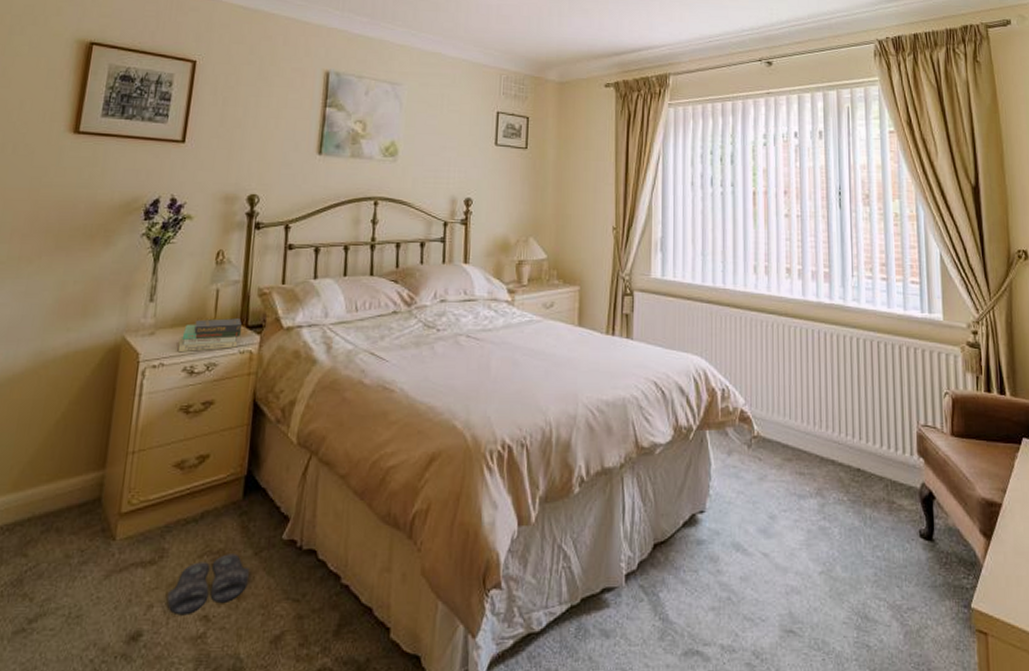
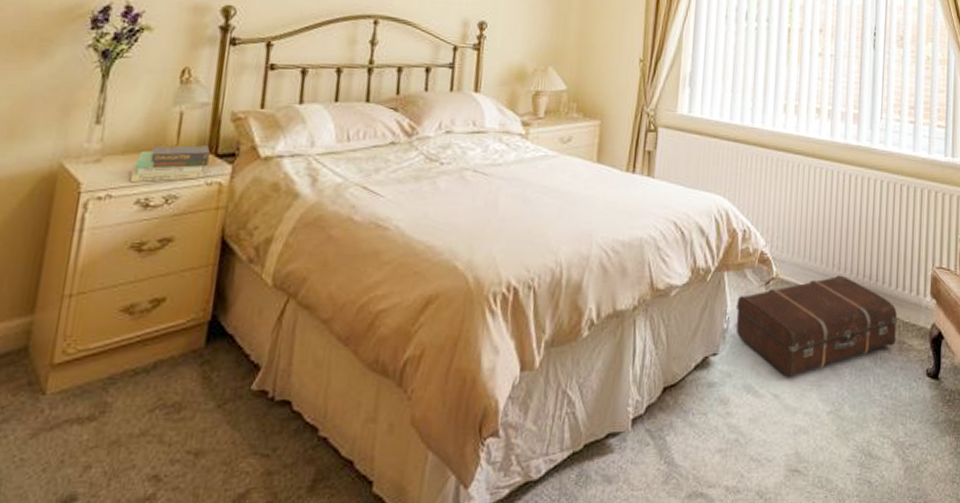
slippers: present [167,554,251,616] -> none [108,407,212,476]
suitcase: none [719,433,885,537] -> present [735,275,898,378]

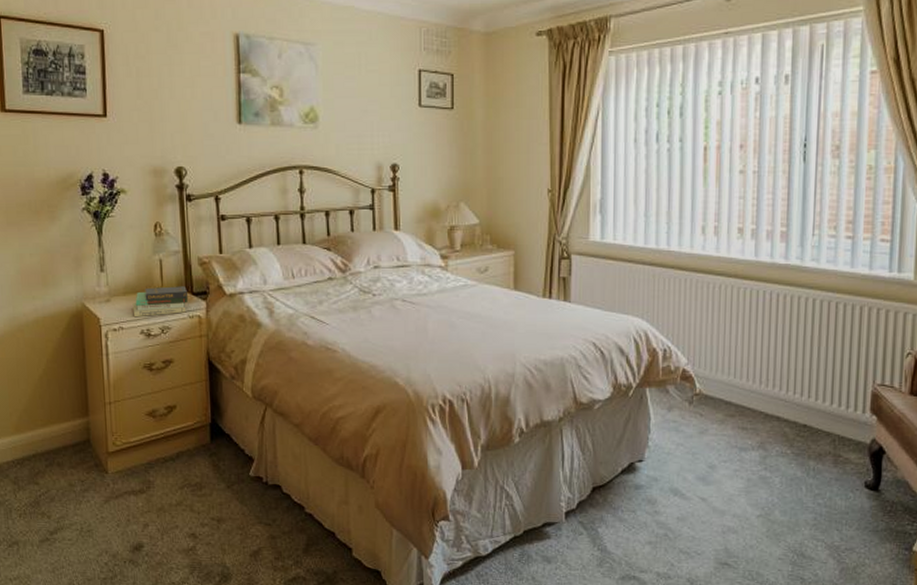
suitcase: present [735,275,898,378] -> none [659,391,833,484]

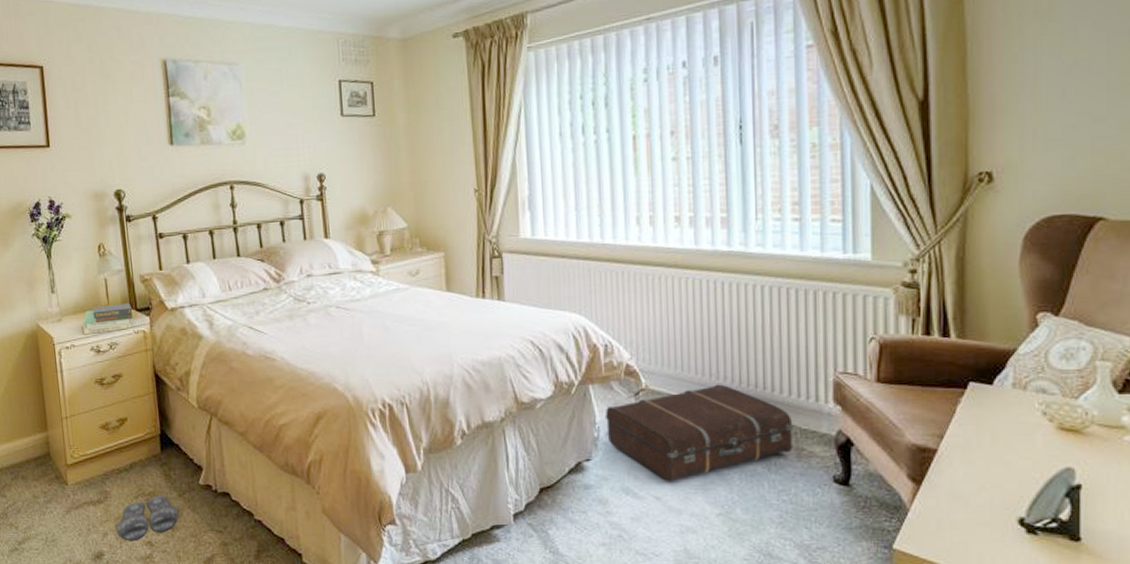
slippers: none [158,486,226,533] -> present [116,495,178,541]
suitcase: none [659,391,833,484] -> present [605,384,793,482]

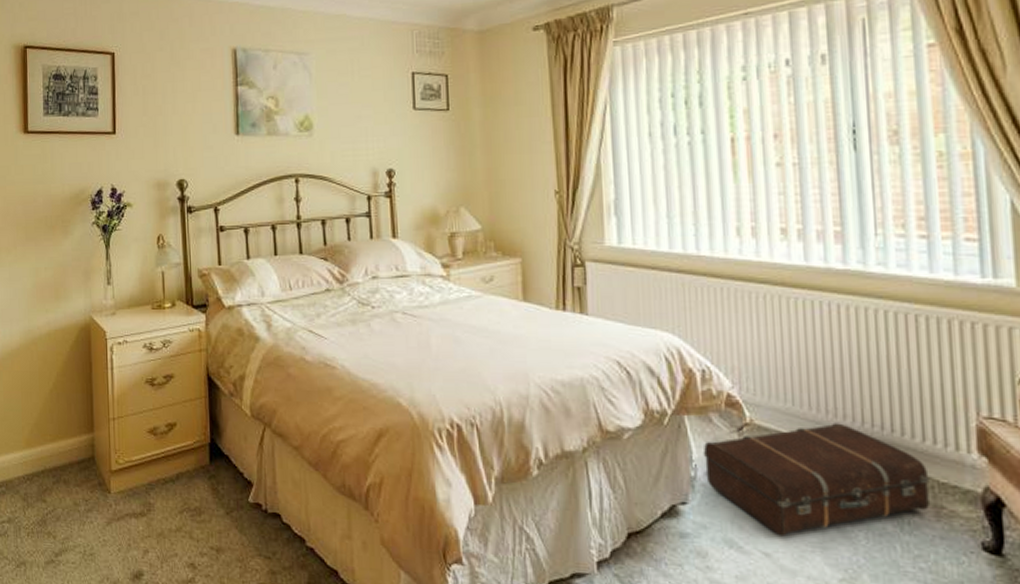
books: present [82,303,132,335] -> none [136,299,188,331]
slippers: present [116,495,178,541] -> none [158,511,225,562]

